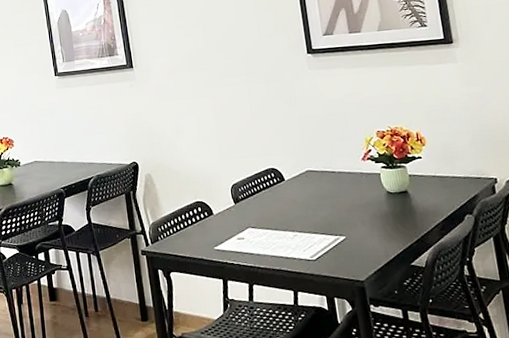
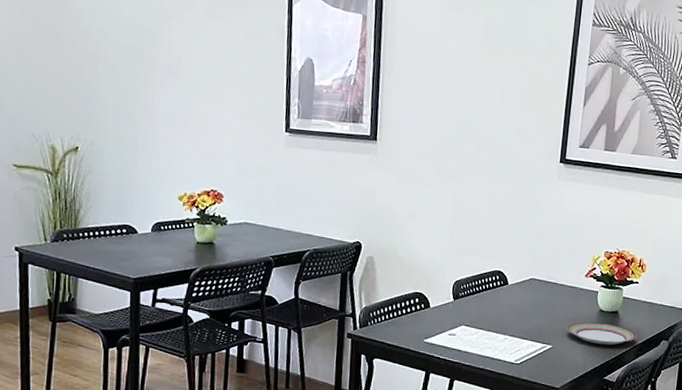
plate: none [356,205,435,229] -> present [566,322,637,345]

